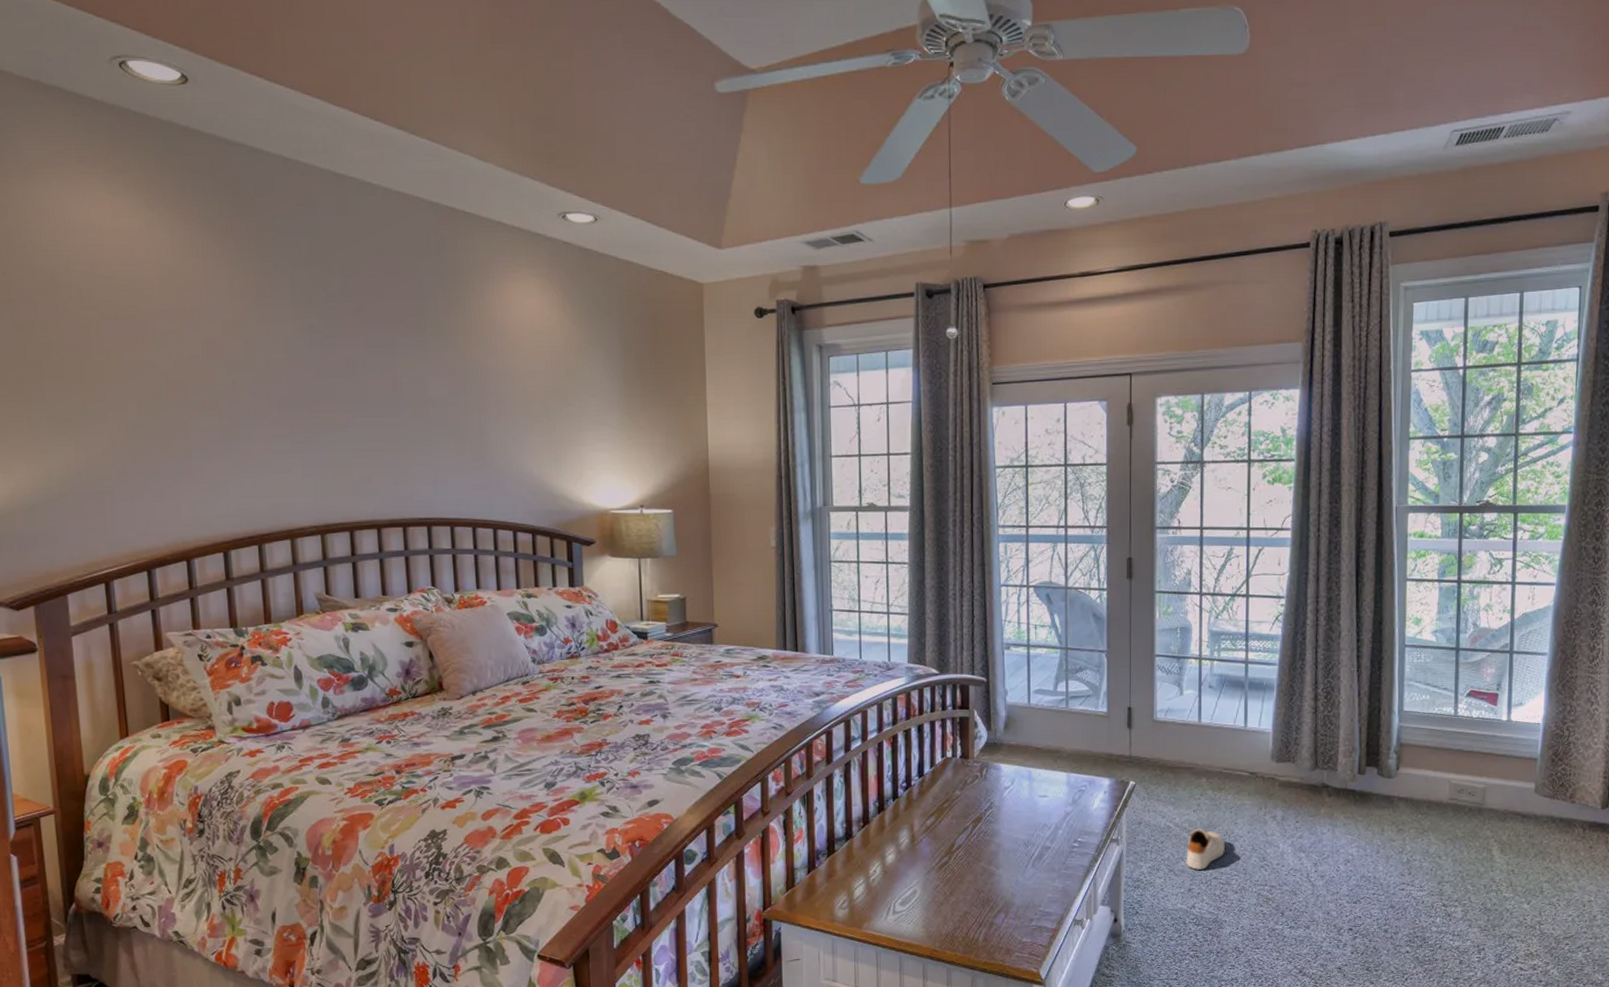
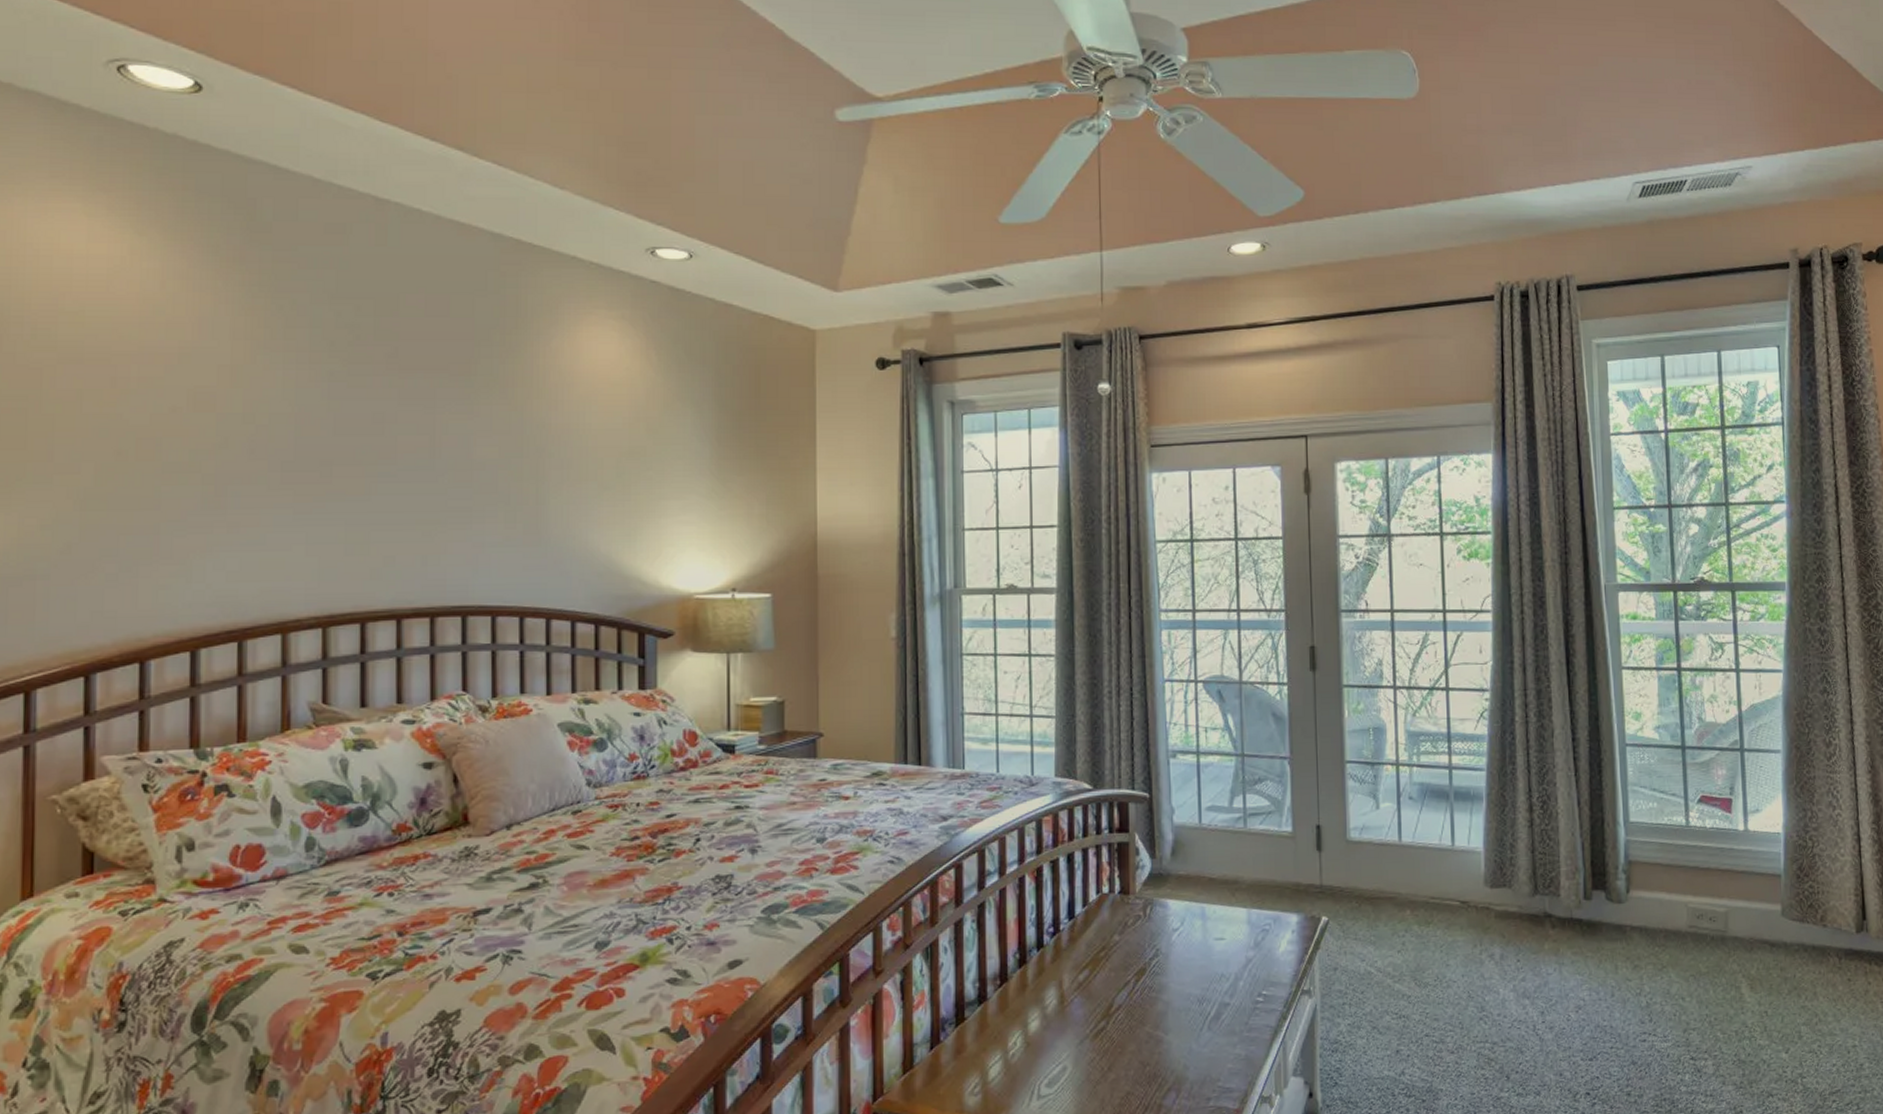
shoe: present [1186,828,1225,870] -> none [1391,973,1437,1026]

